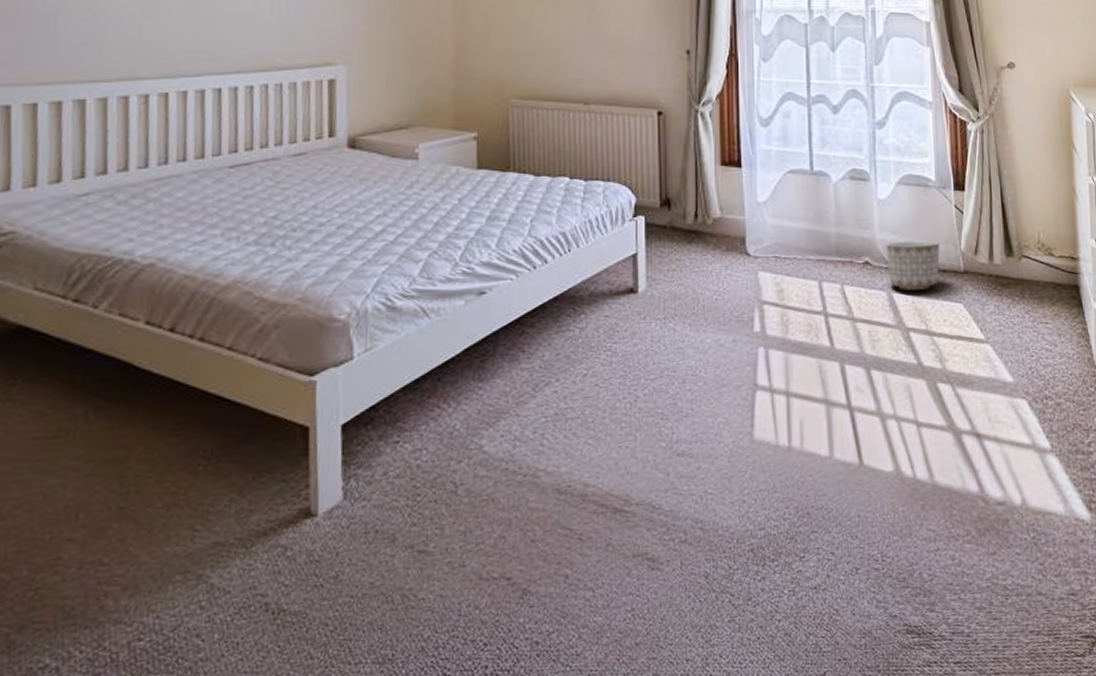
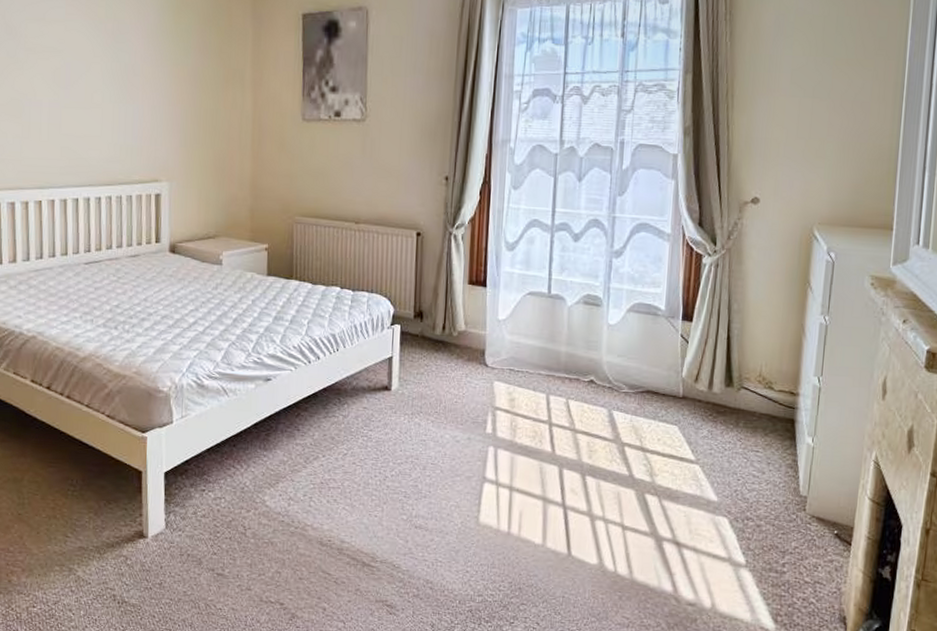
planter: present [886,240,940,290] -> none [611,364,663,410]

